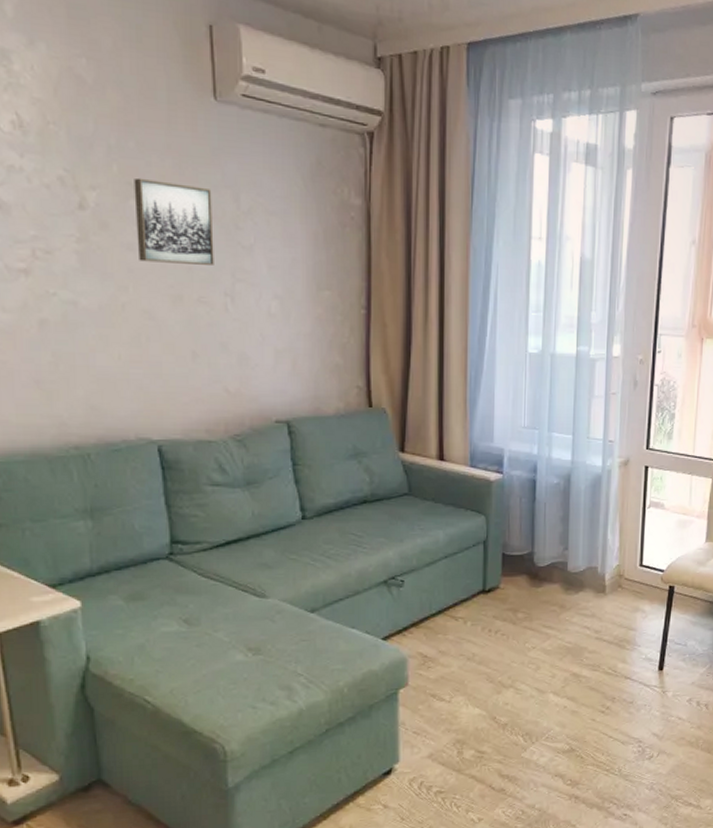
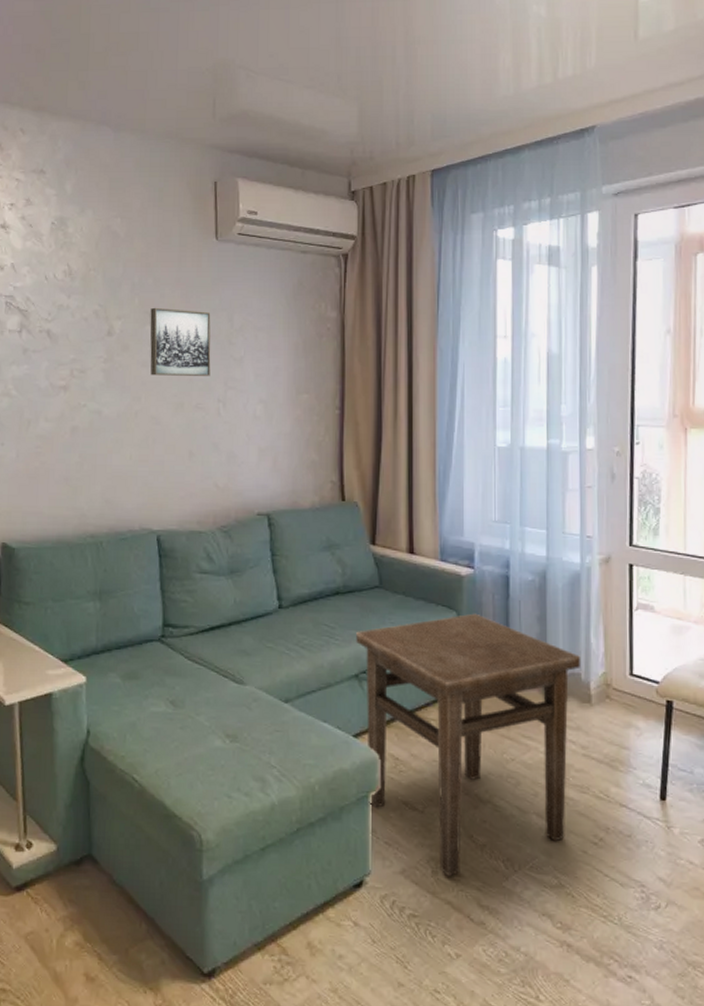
side table: none [385,516,599,755] -> present [356,613,582,877]

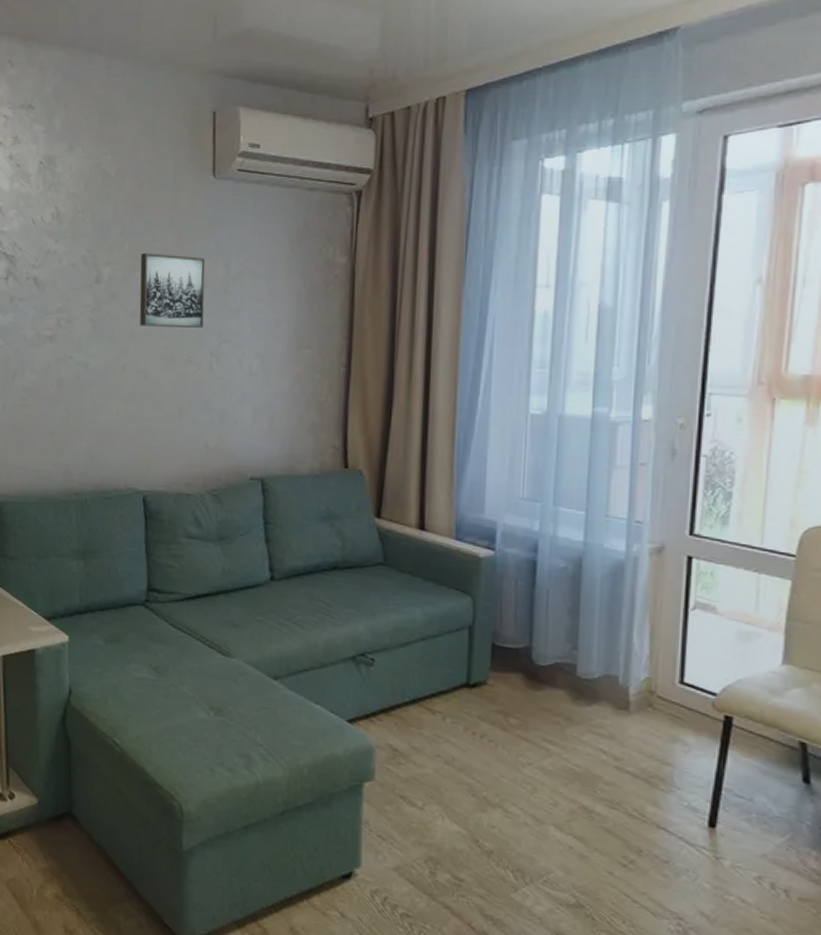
side table: present [356,613,582,877] -> none [355,600,620,881]

